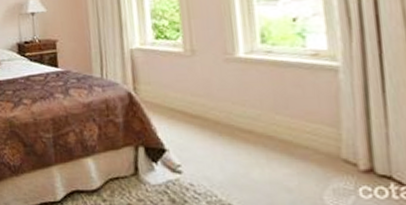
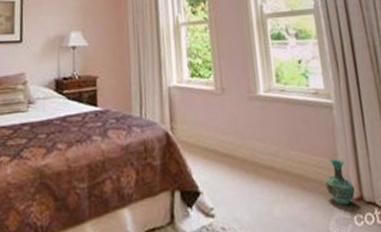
vase: none [322,127,363,176] -> present [325,159,355,206]

